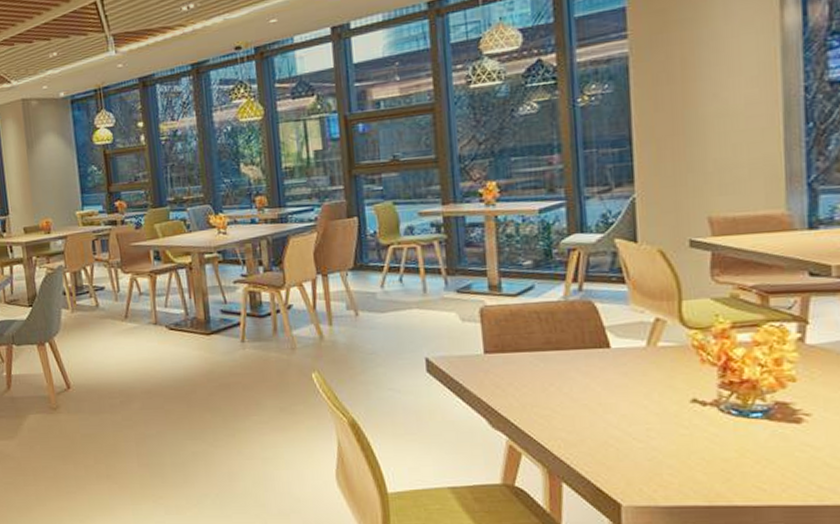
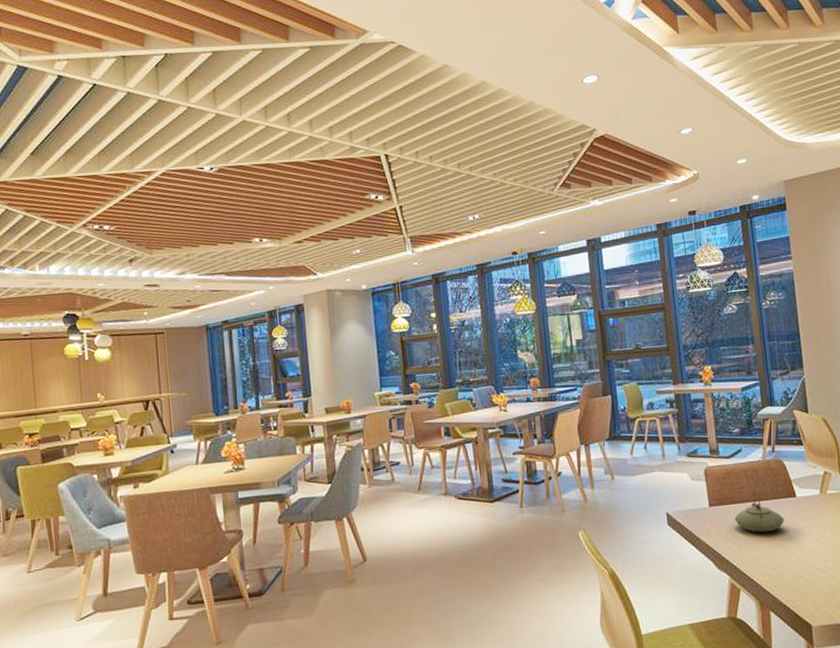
teapot: none [518,337,591,389] -> present [734,490,785,533]

